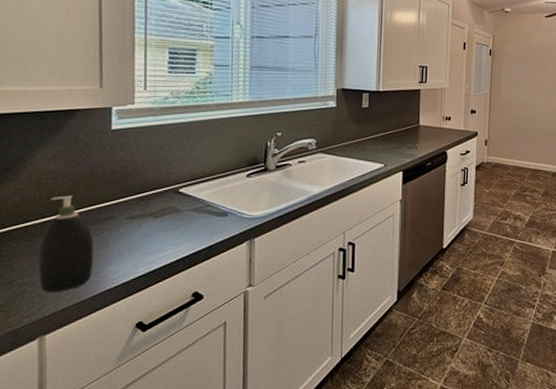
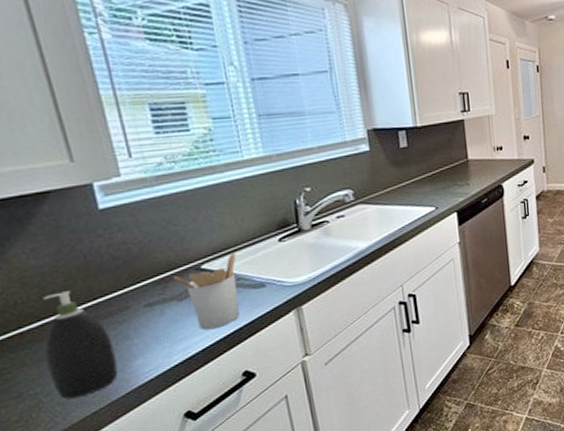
utensil holder: none [155,181,209,248] -> present [173,252,240,330]

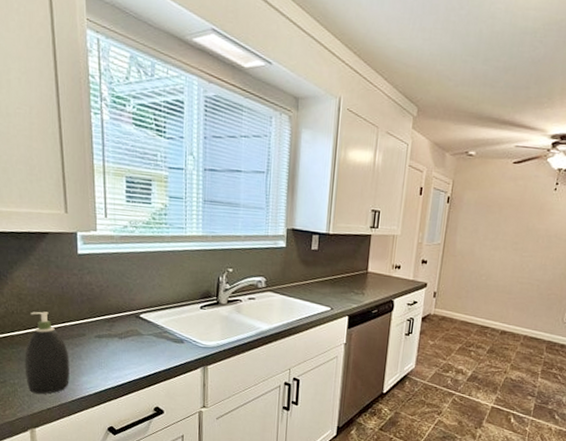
utensil holder: present [173,252,240,330] -> none [119,309,167,368]

